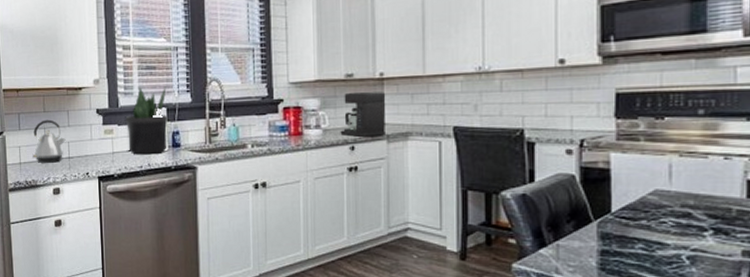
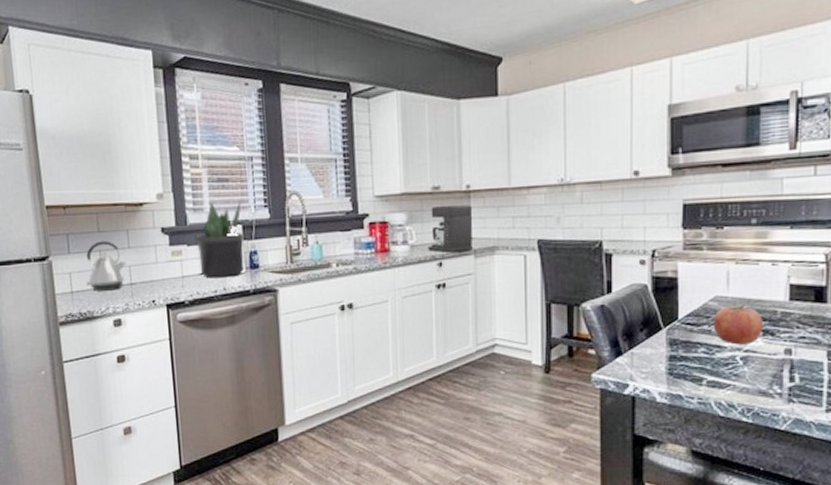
fruit: none [653,198,715,243] -> present [713,303,764,345]

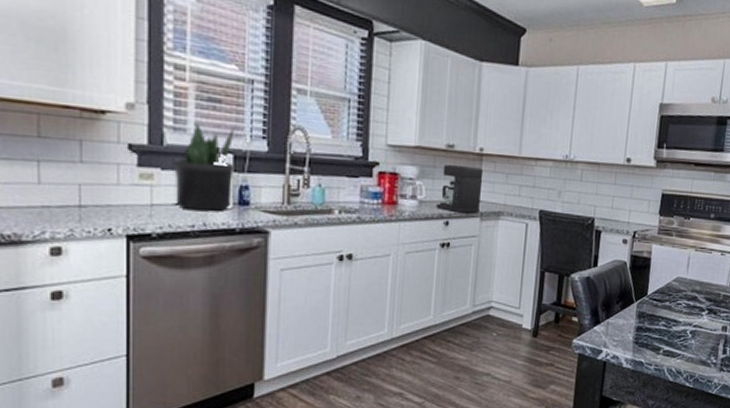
kettle: present [86,240,126,291] -> none [16,148,75,211]
fruit: present [713,303,764,345] -> none [673,285,710,321]

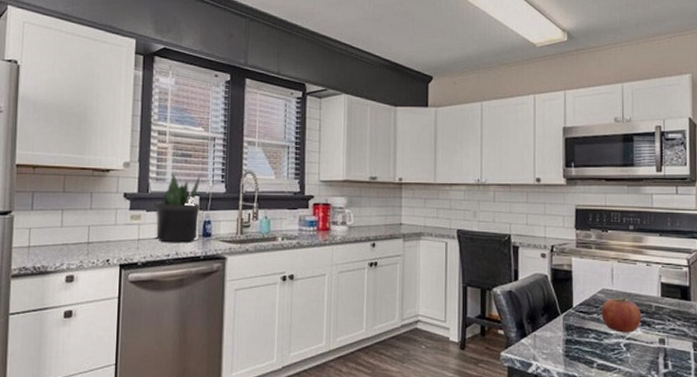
coffee maker: present [436,164,484,214] -> none [363,193,404,236]
fruit: none [673,285,710,321] -> present [601,296,642,333]

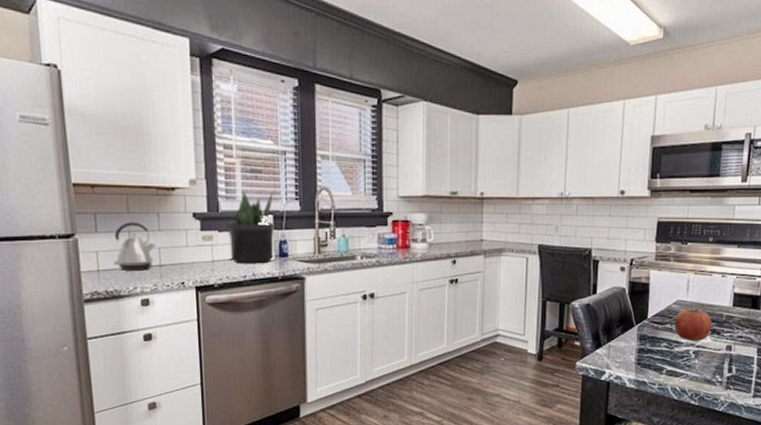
kettle: none [46,200,86,248] -> present [114,222,156,271]

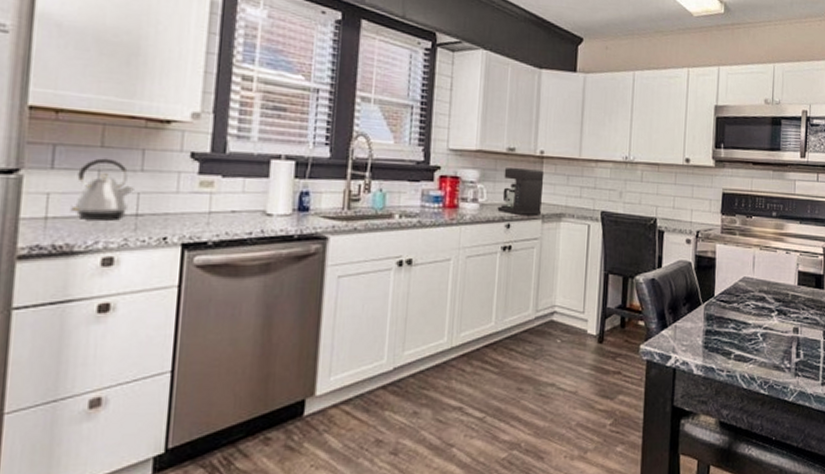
planter: present [226,191,274,264] -> none [234,130,299,219]
coffee maker: none [444,209,485,252] -> present [497,167,545,216]
fruit: present [674,307,713,341] -> none [741,285,779,322]

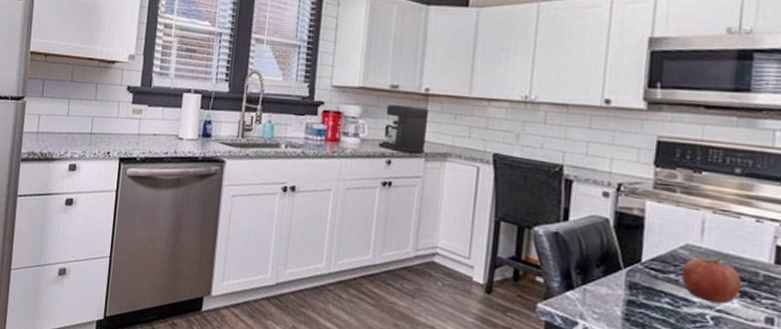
kettle: present [72,158,134,221] -> none [53,90,90,137]
fruit: none [741,285,779,322] -> present [681,257,742,304]

